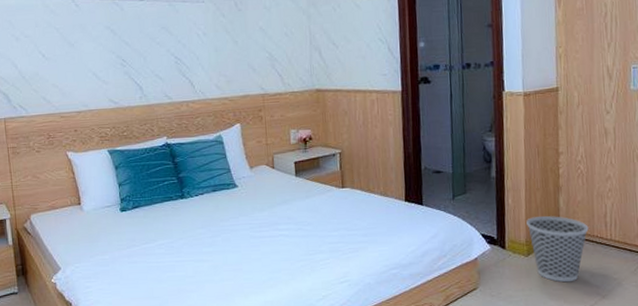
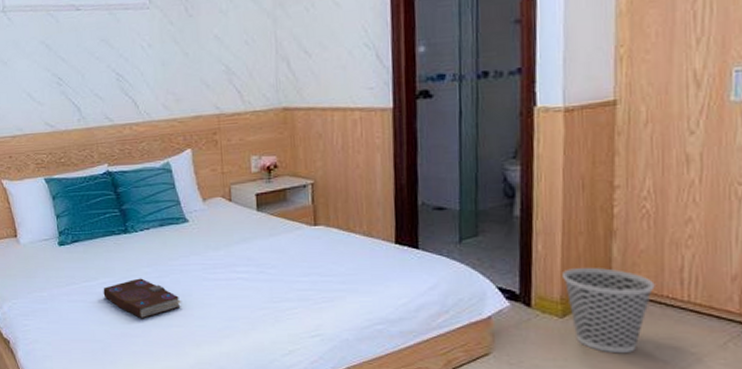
book: none [161,238,232,276] -> present [103,278,182,319]

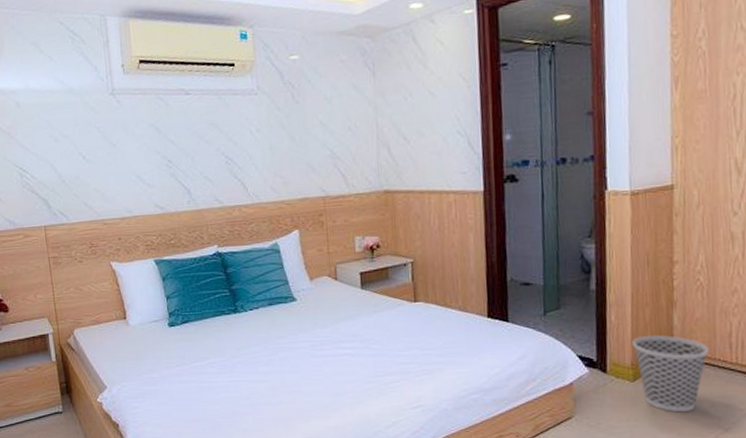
book: present [103,278,182,319] -> none [213,357,291,397]

